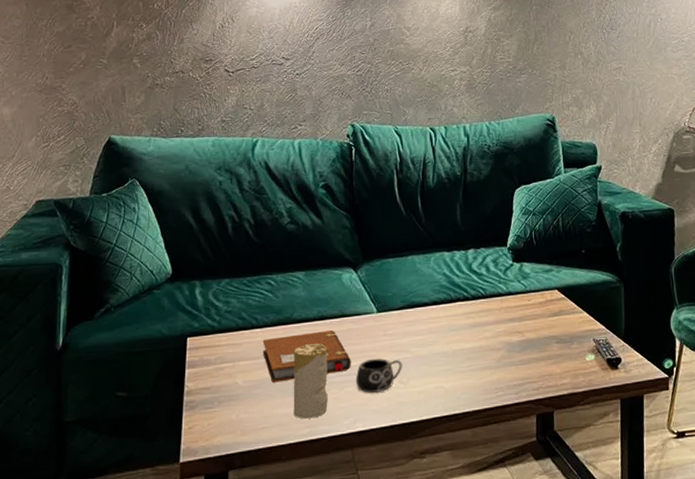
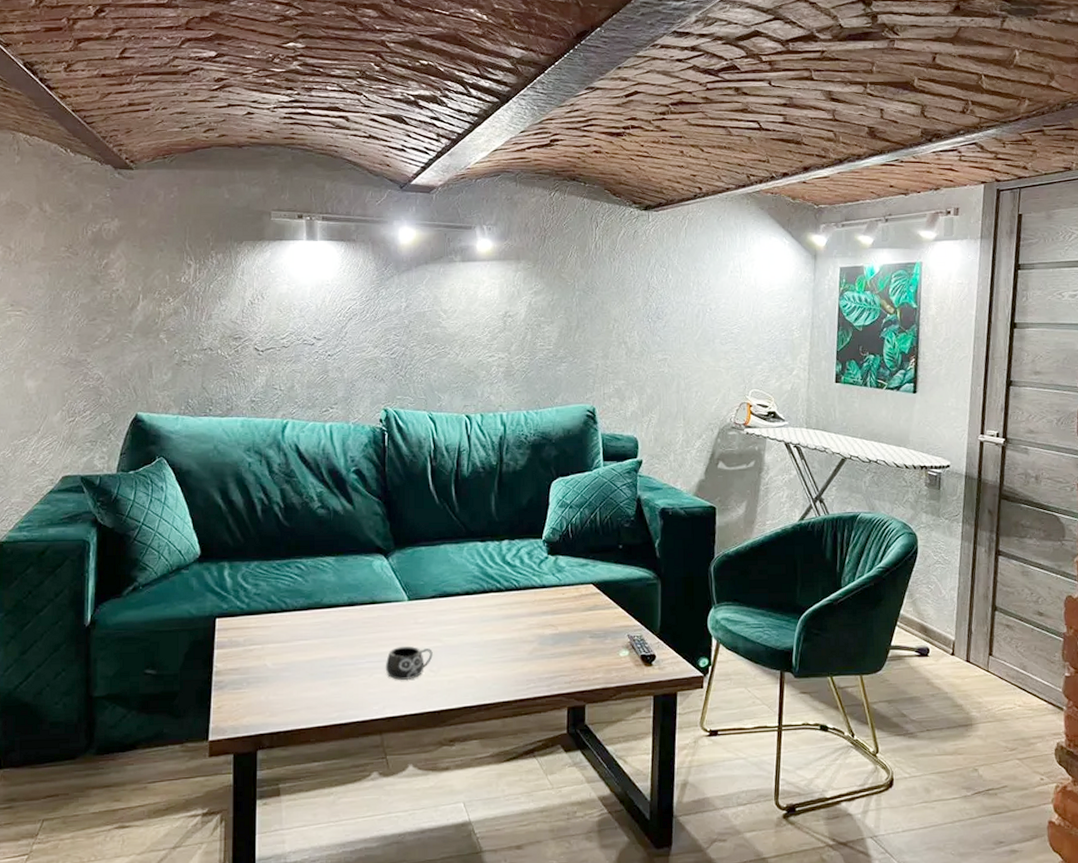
notebook: present [262,330,351,383] -> none [292,617,381,666]
candle: present [293,343,328,419] -> none [322,628,357,703]

